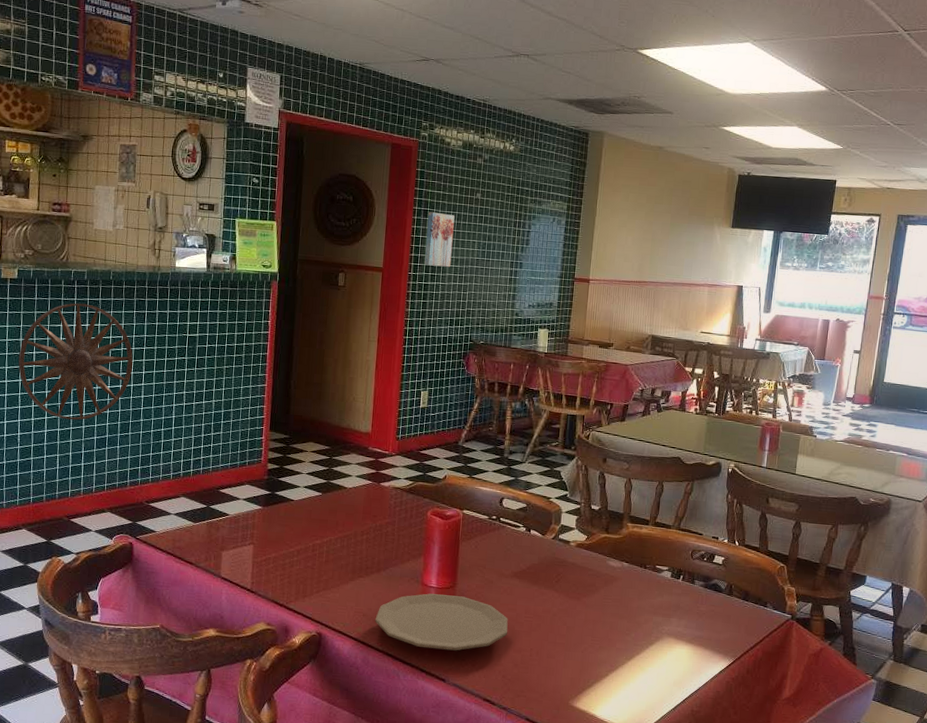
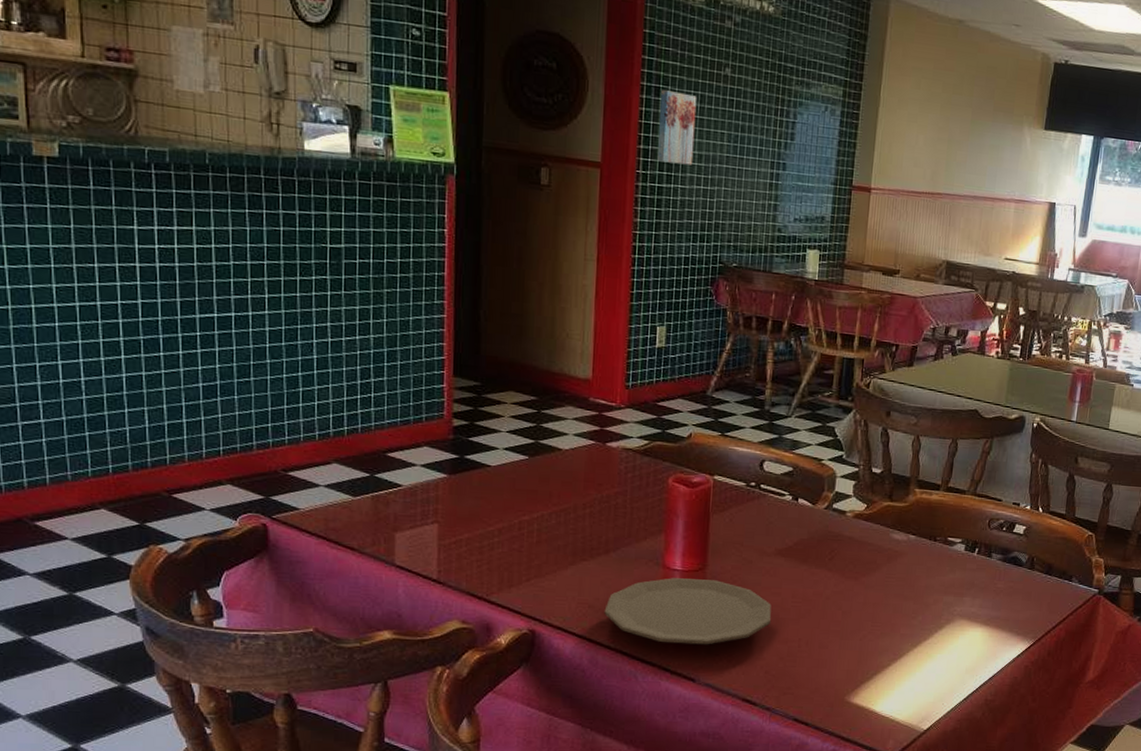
wall art: present [18,303,133,421] -> none [72,195,249,361]

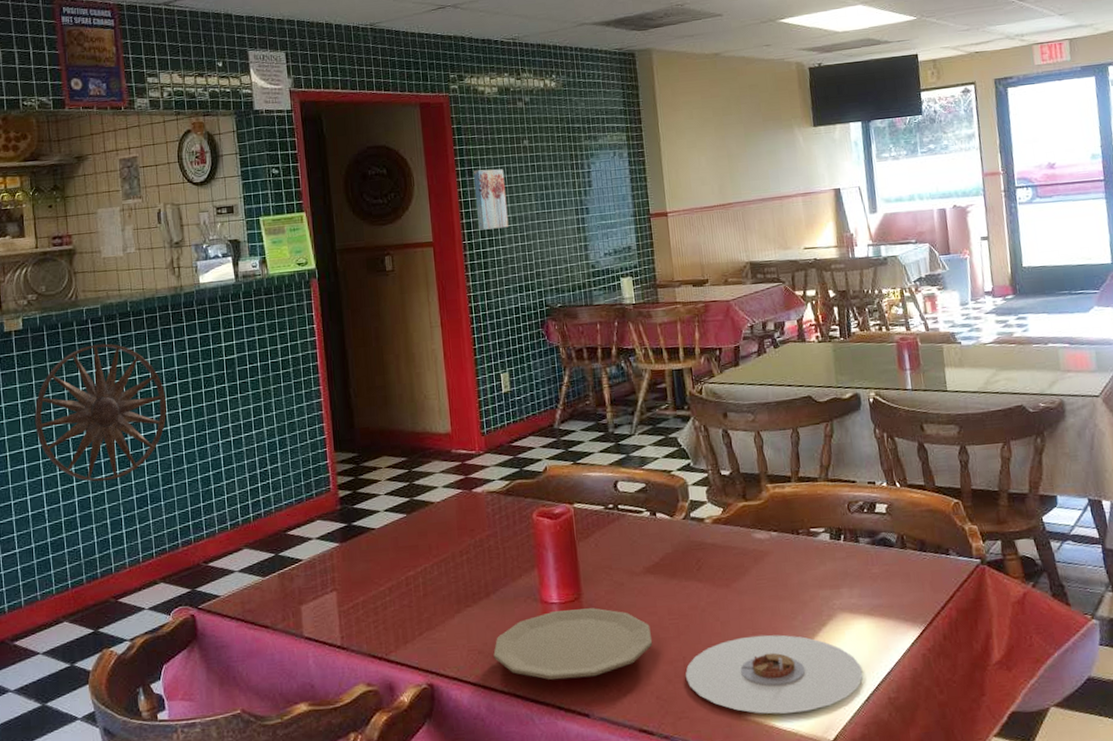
wall art: none [72,195,249,361] -> present [34,343,167,482]
plate: none [797,628,968,702] -> present [685,634,864,714]

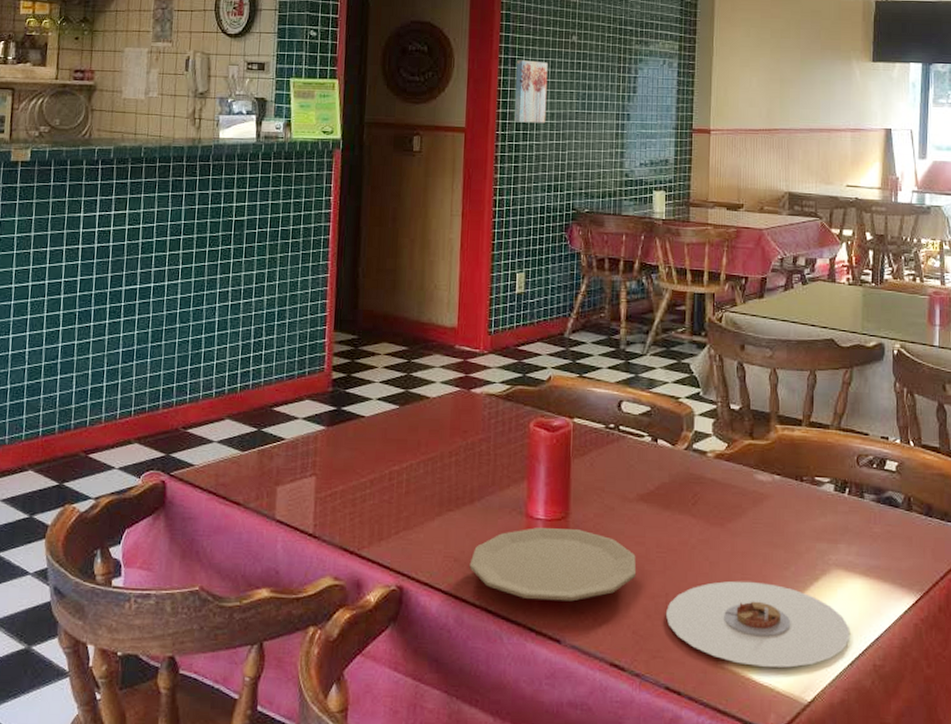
wall art: present [34,343,167,482] -> none [28,187,168,330]

